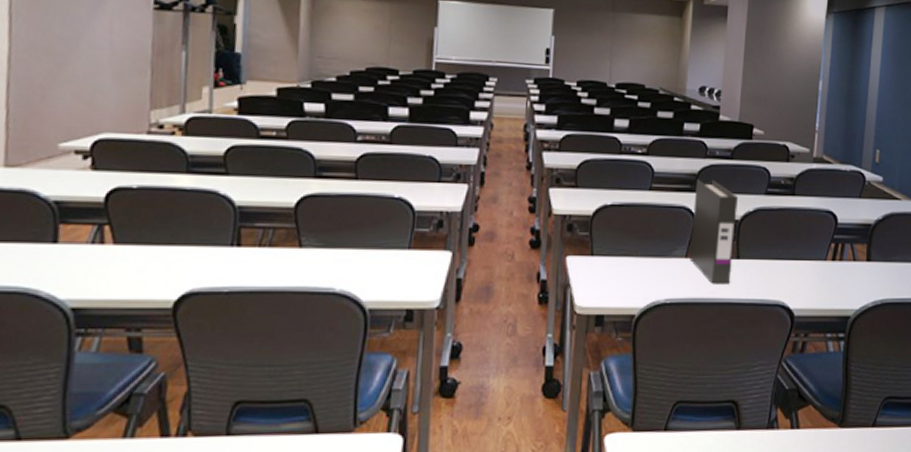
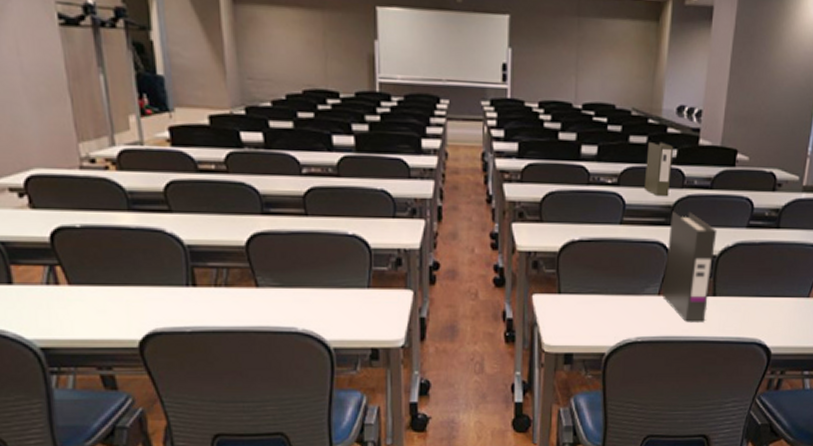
binder: none [670,116,697,166] -> present [643,141,674,197]

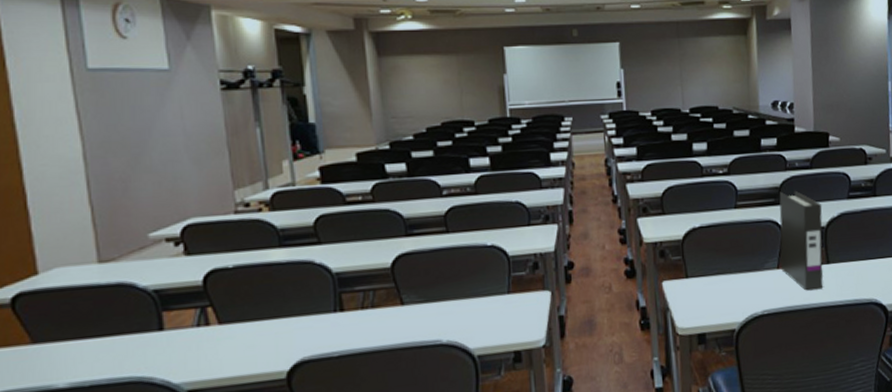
binder: present [643,141,674,197] -> none [751,133,775,181]

